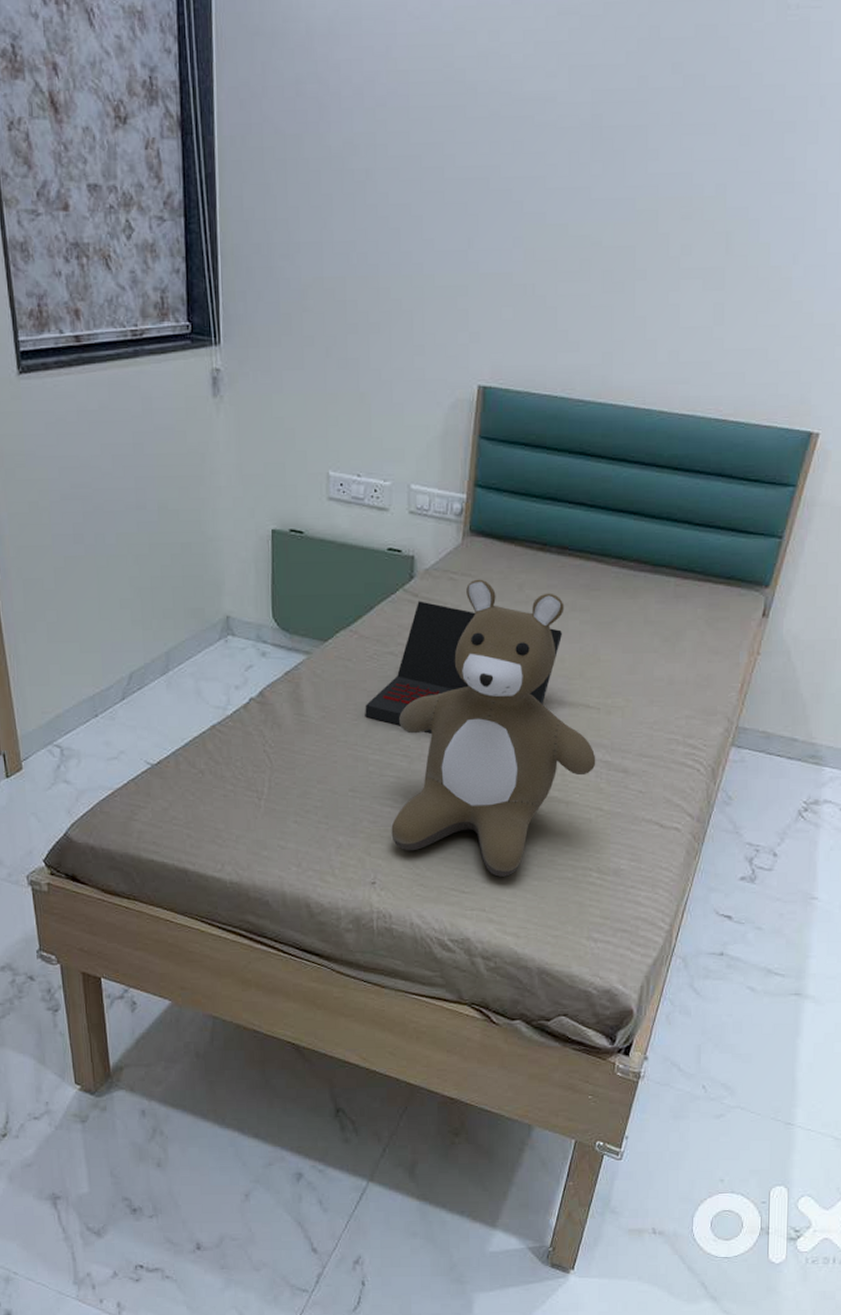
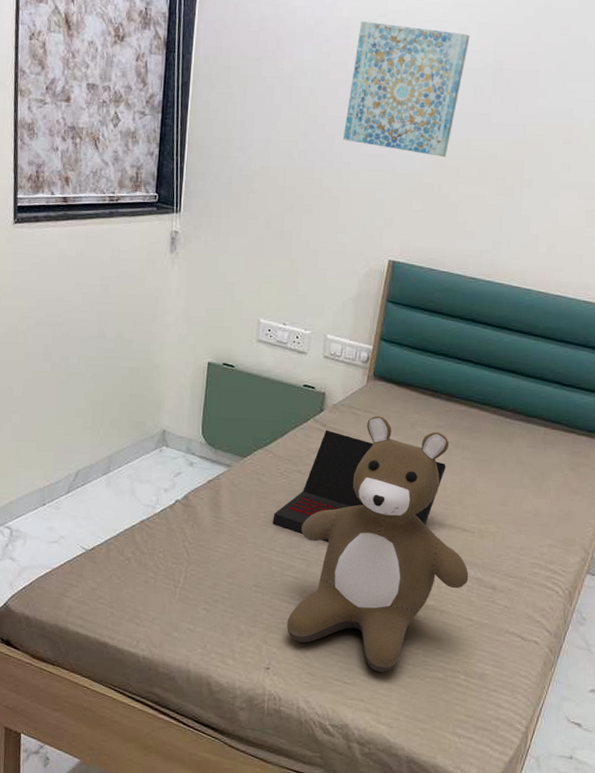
wall art: none [411,73,560,248] -> present [343,21,470,157]

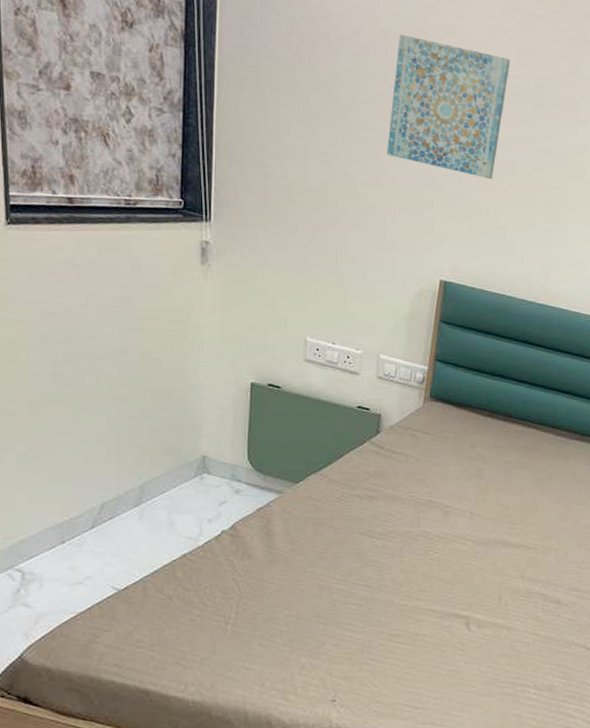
laptop: present [272,430,447,542] -> none [331,452,508,567]
teddy bear: present [287,415,469,672] -> none [352,437,534,694]

